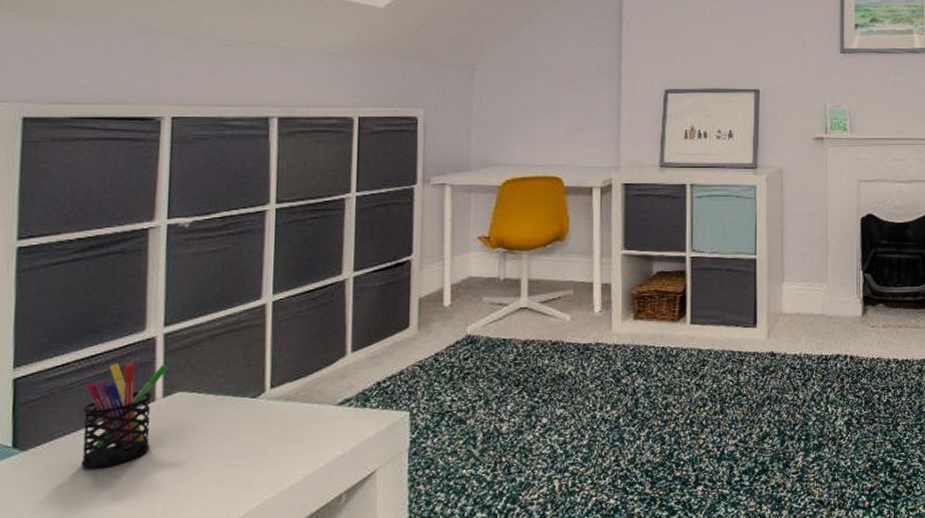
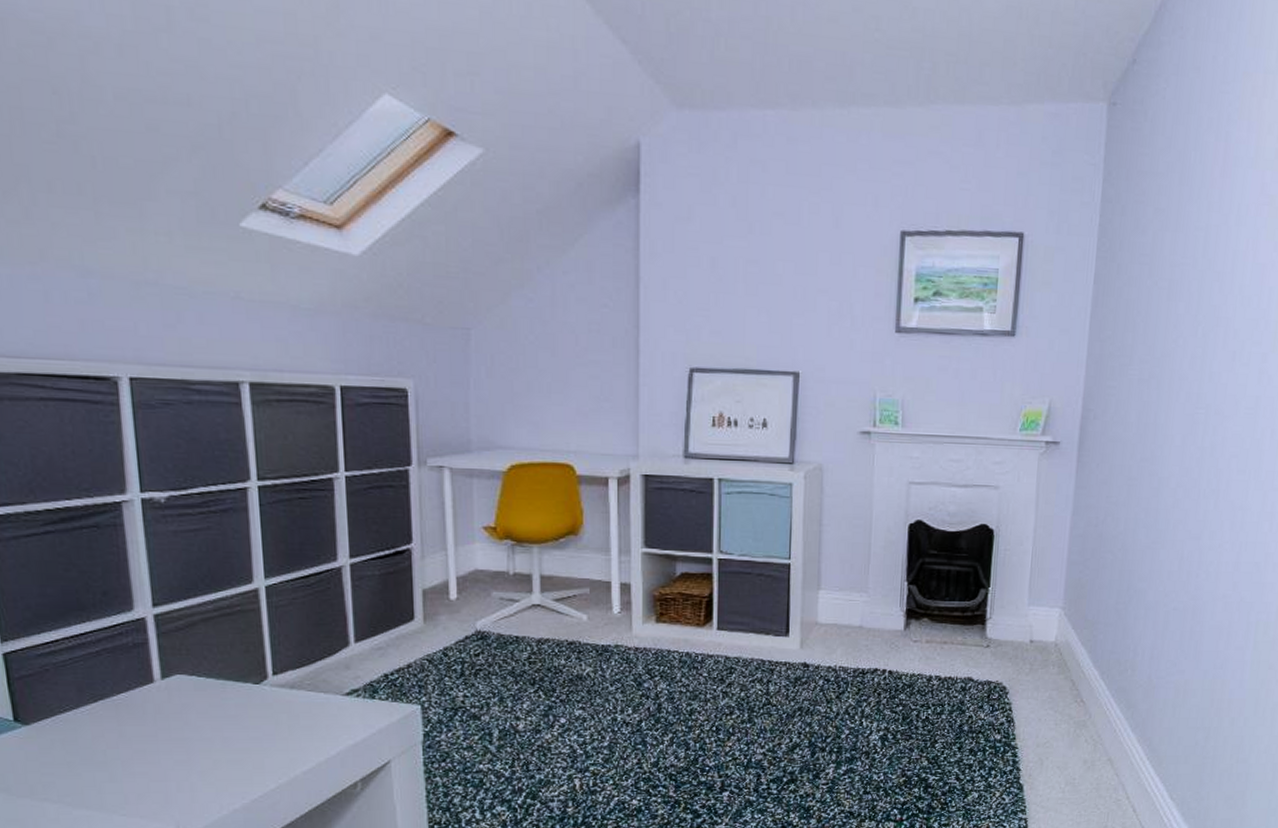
pen holder: present [81,362,169,469] -> none [80,642,164,745]

